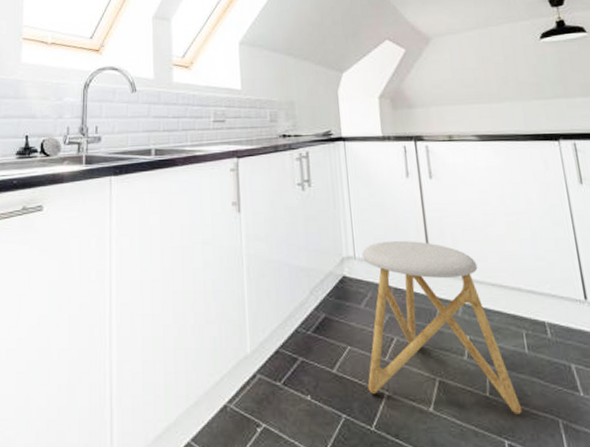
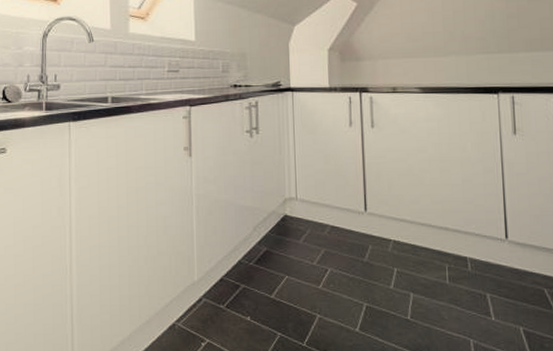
stool: present [362,241,523,415] -> none [302,184,439,335]

